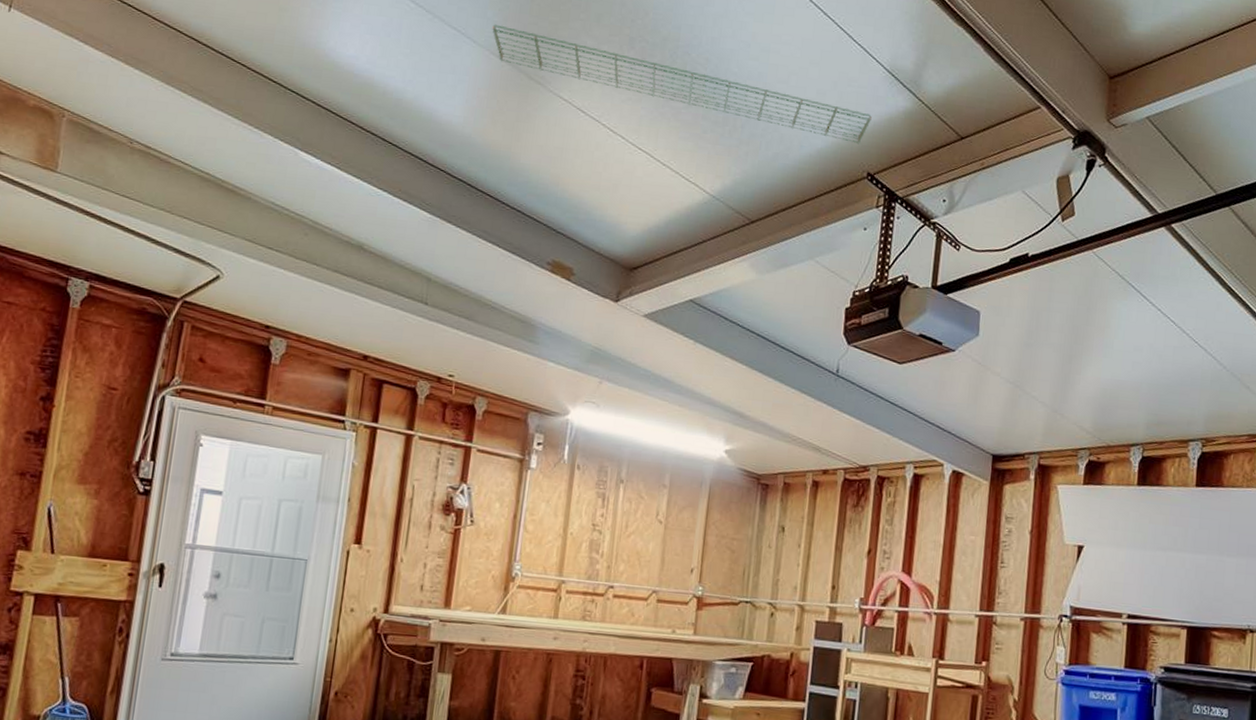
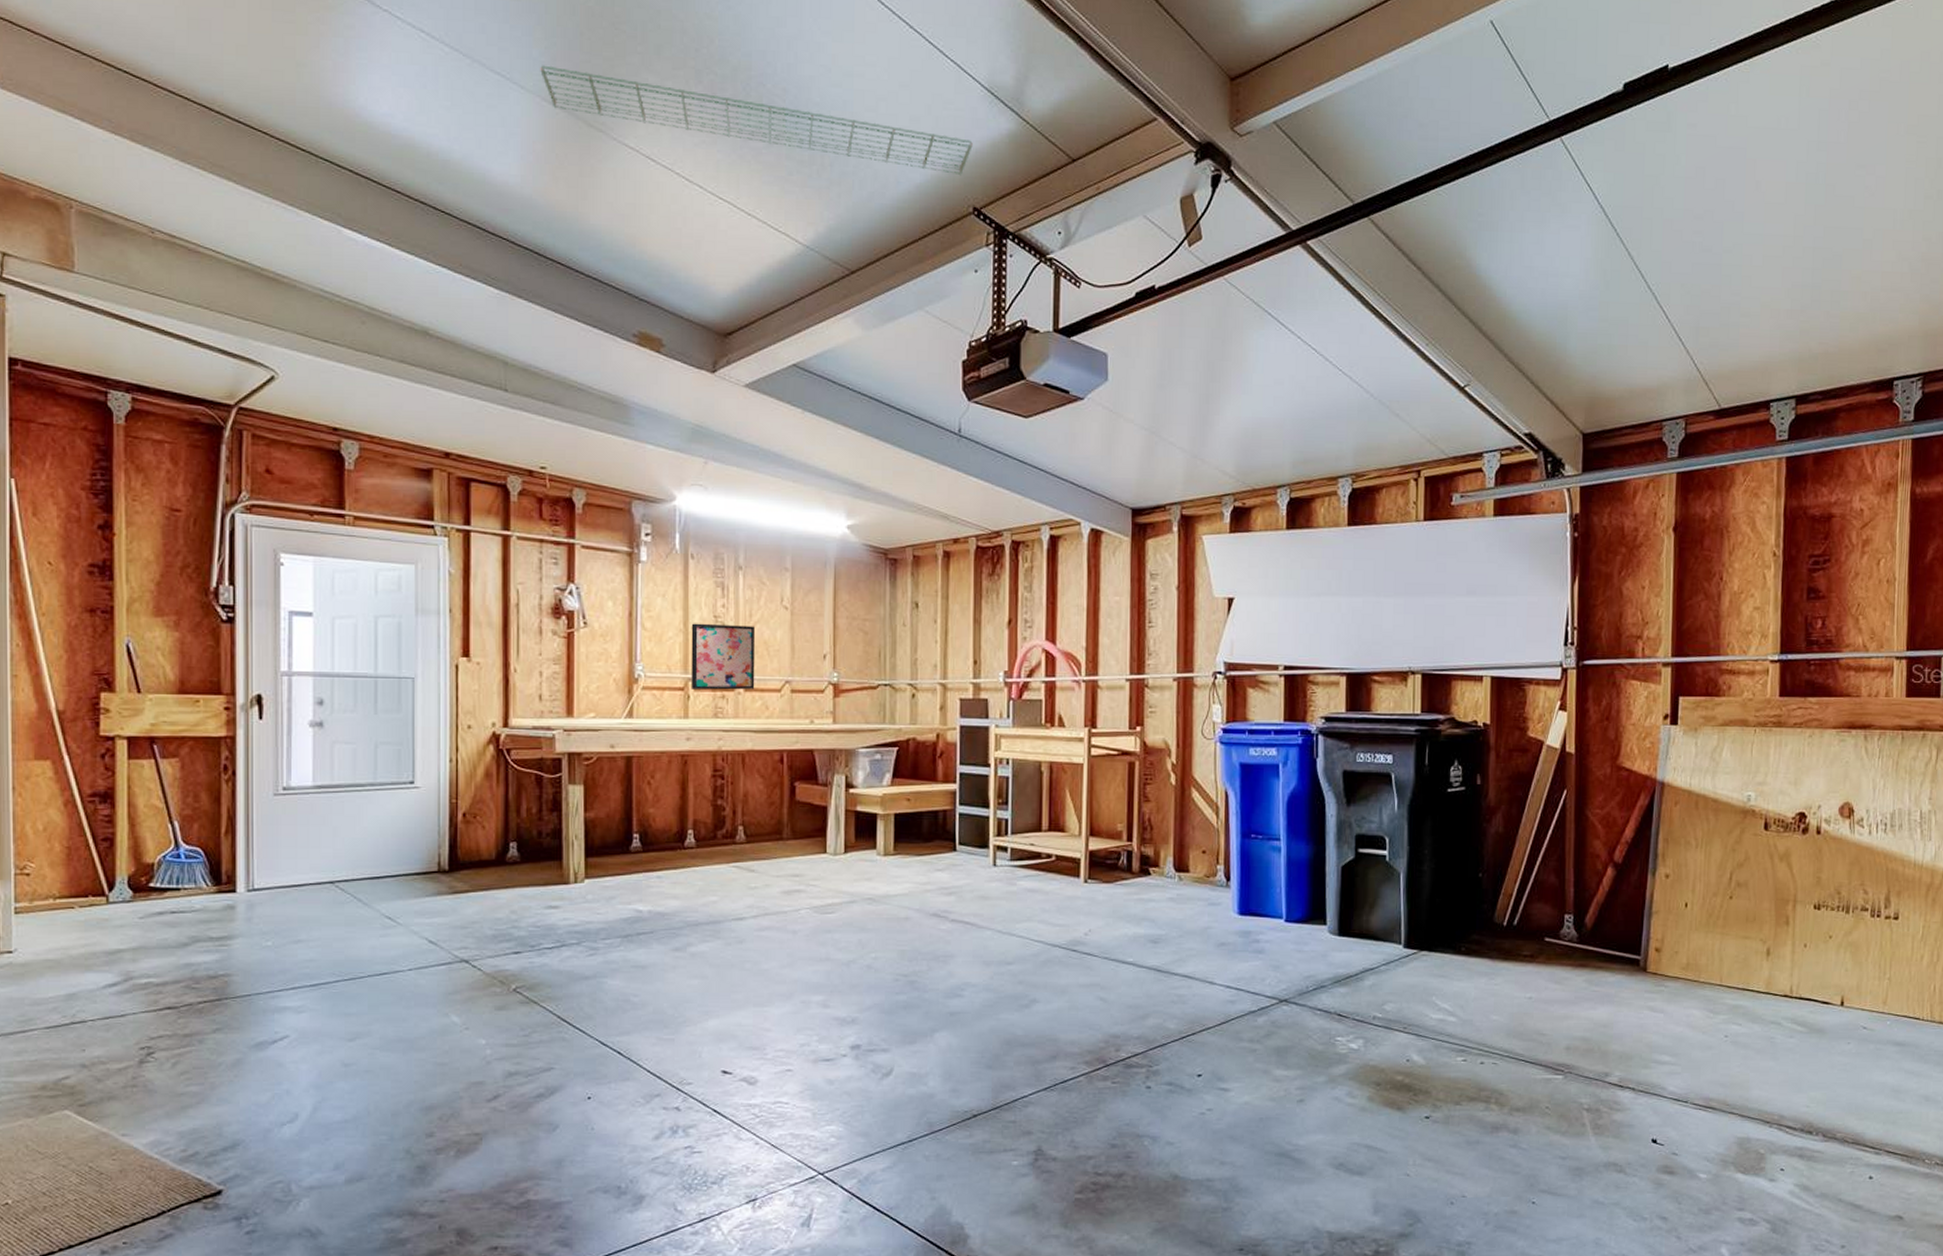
wall art: none [563,529,630,597] -> present [691,623,756,690]

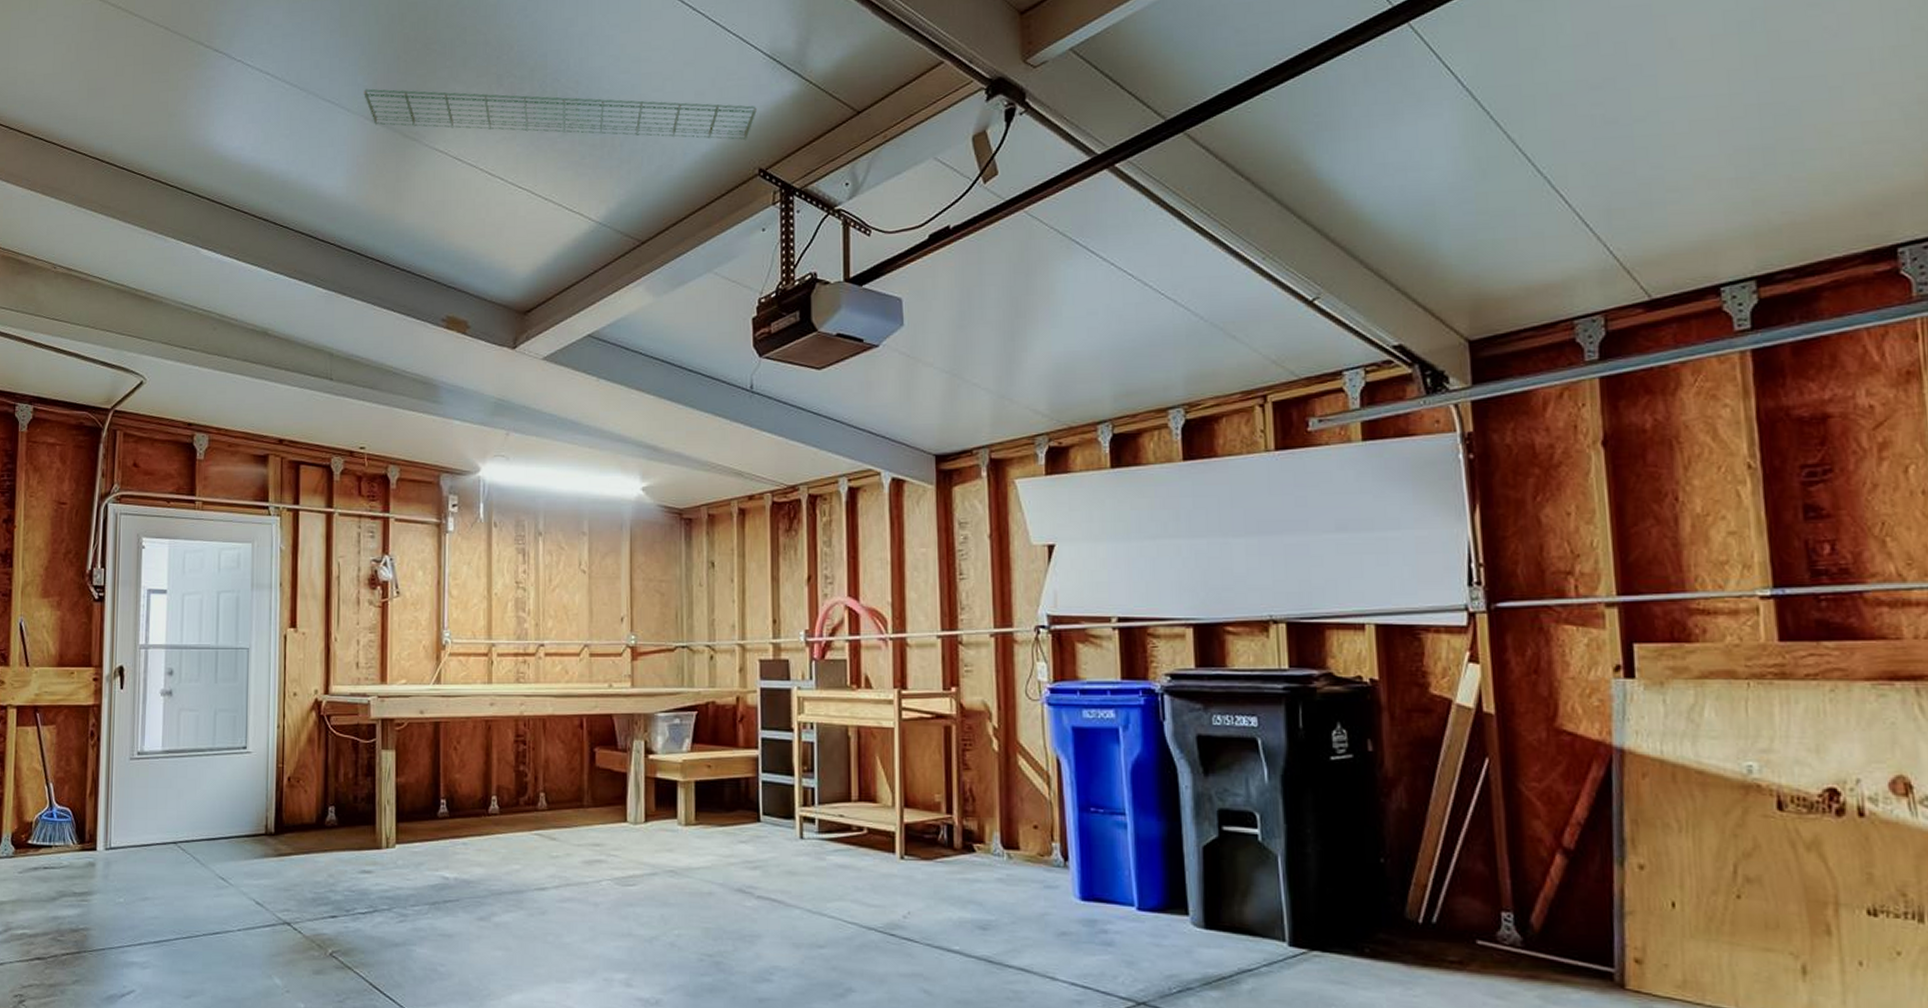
wall art: present [691,623,756,690] -> none [494,589,555,655]

